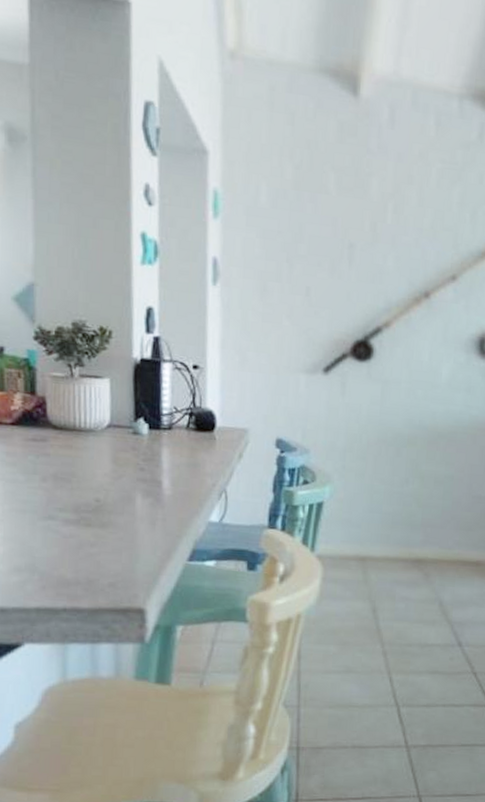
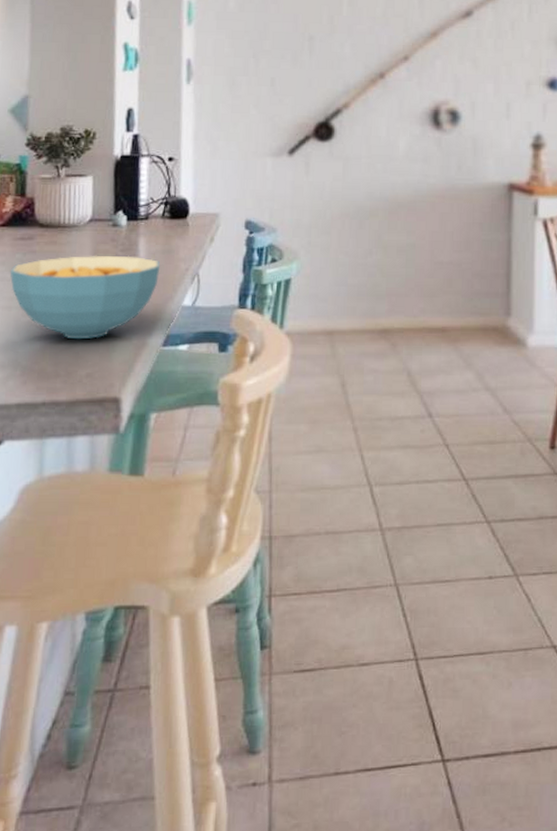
cereal bowl: none [22,462,186,549] -> present [10,255,161,340]

